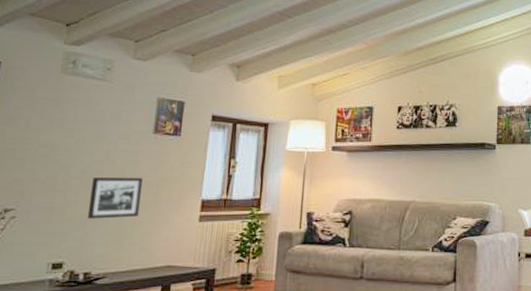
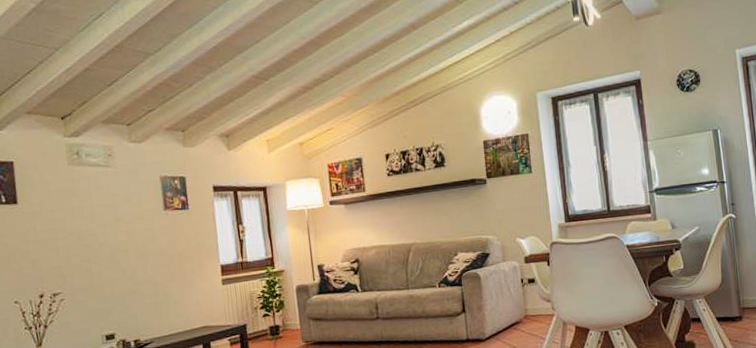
picture frame: present [87,177,143,219] -> none [121,251,169,294]

